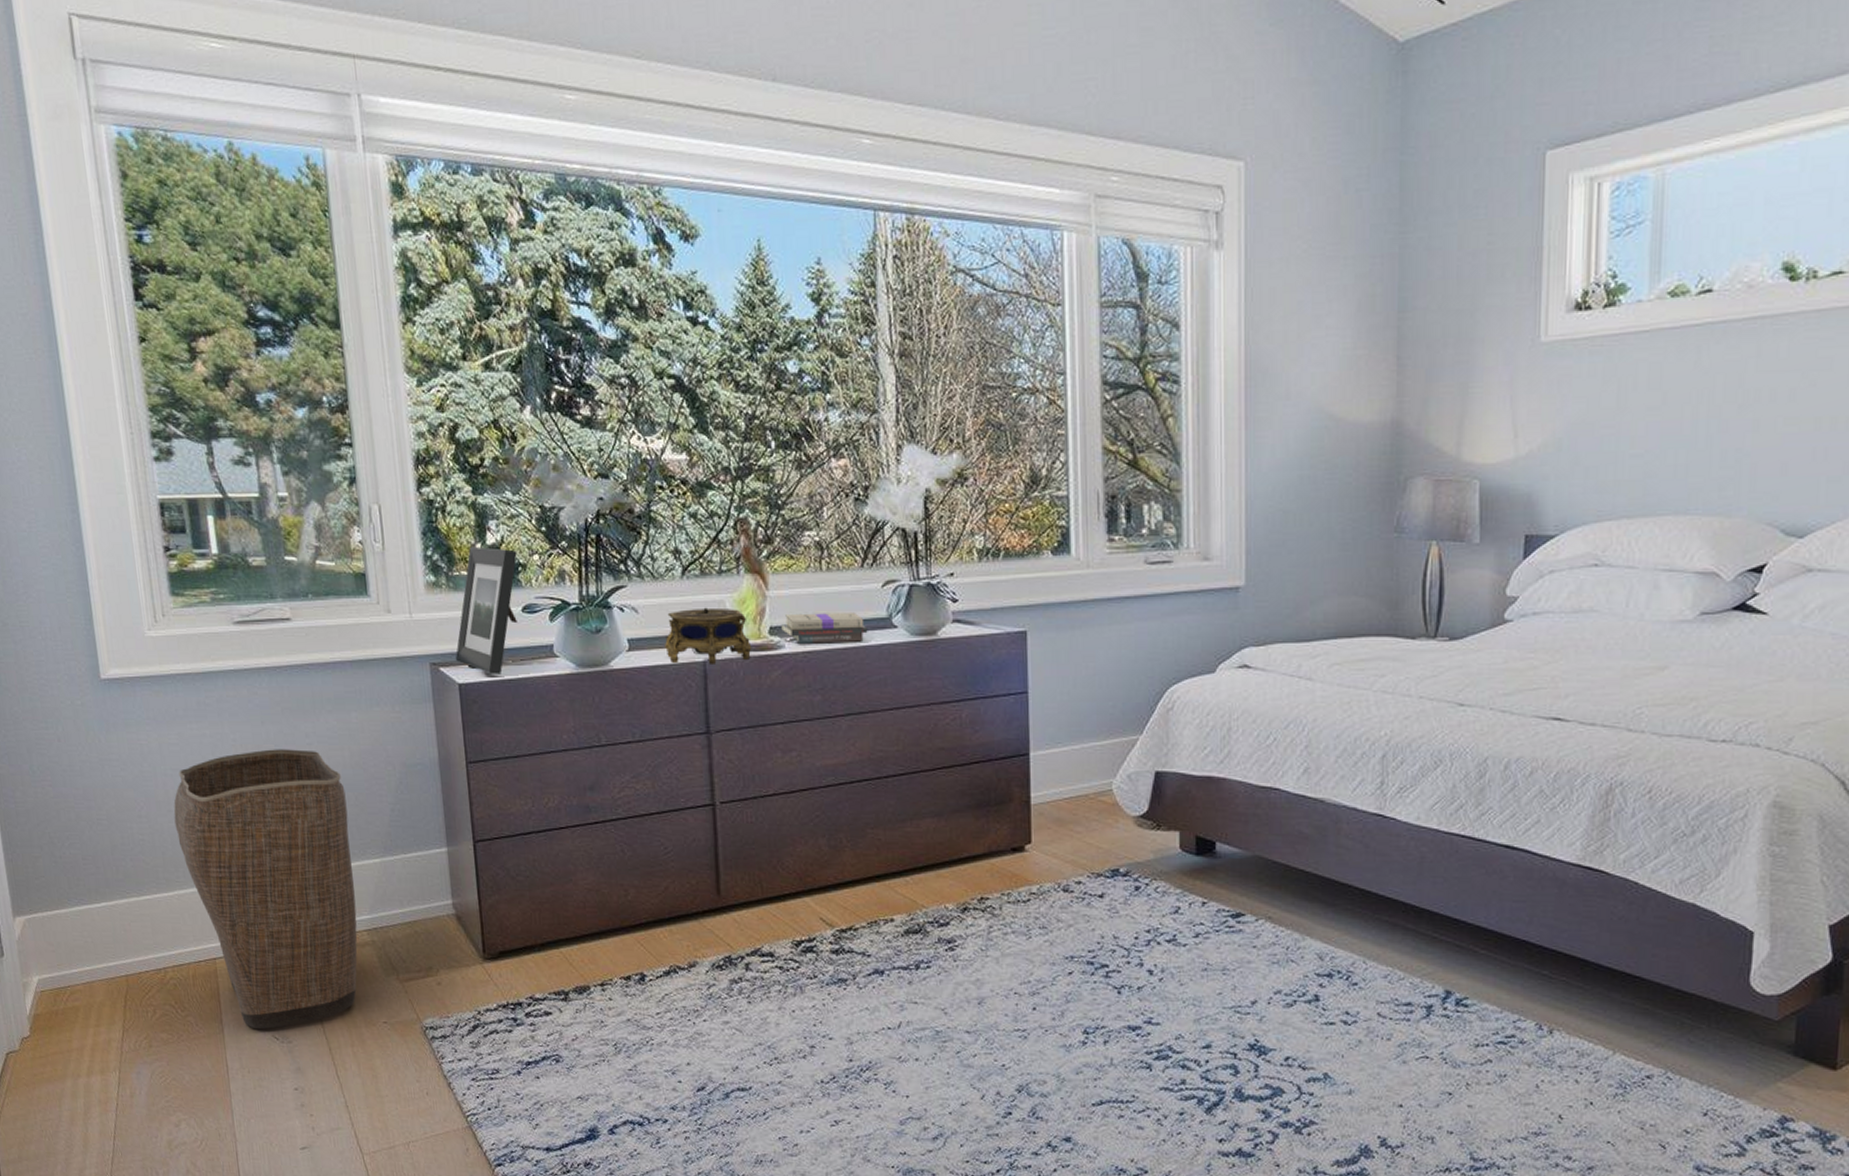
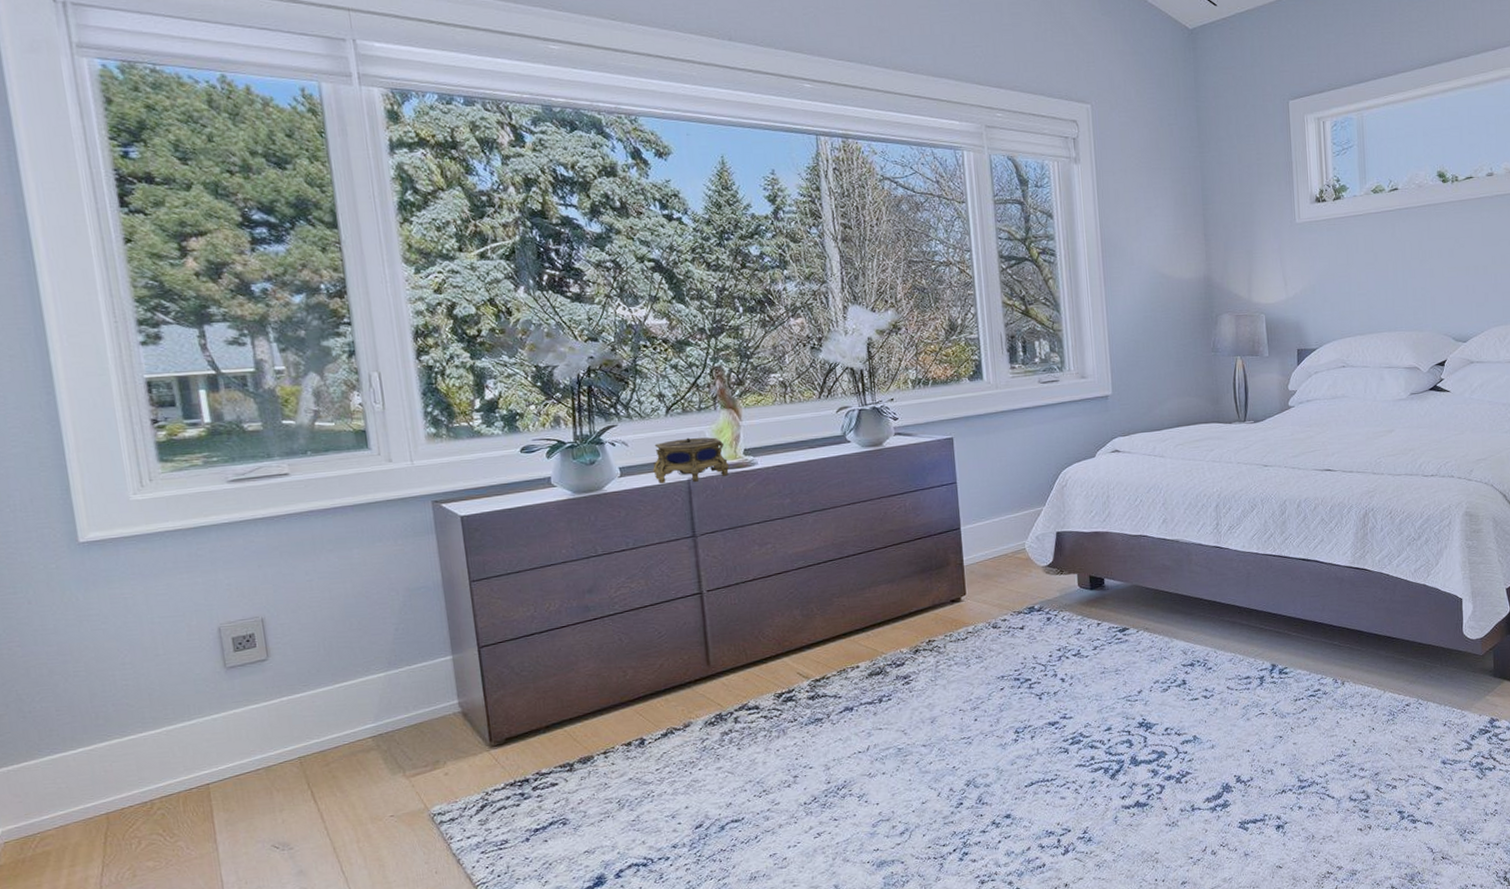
laundry basket: present [173,749,358,1030] -> none [161,586,362,843]
picture frame: present [456,546,517,675] -> none [457,401,516,506]
books: present [781,613,868,644] -> none [754,433,827,460]

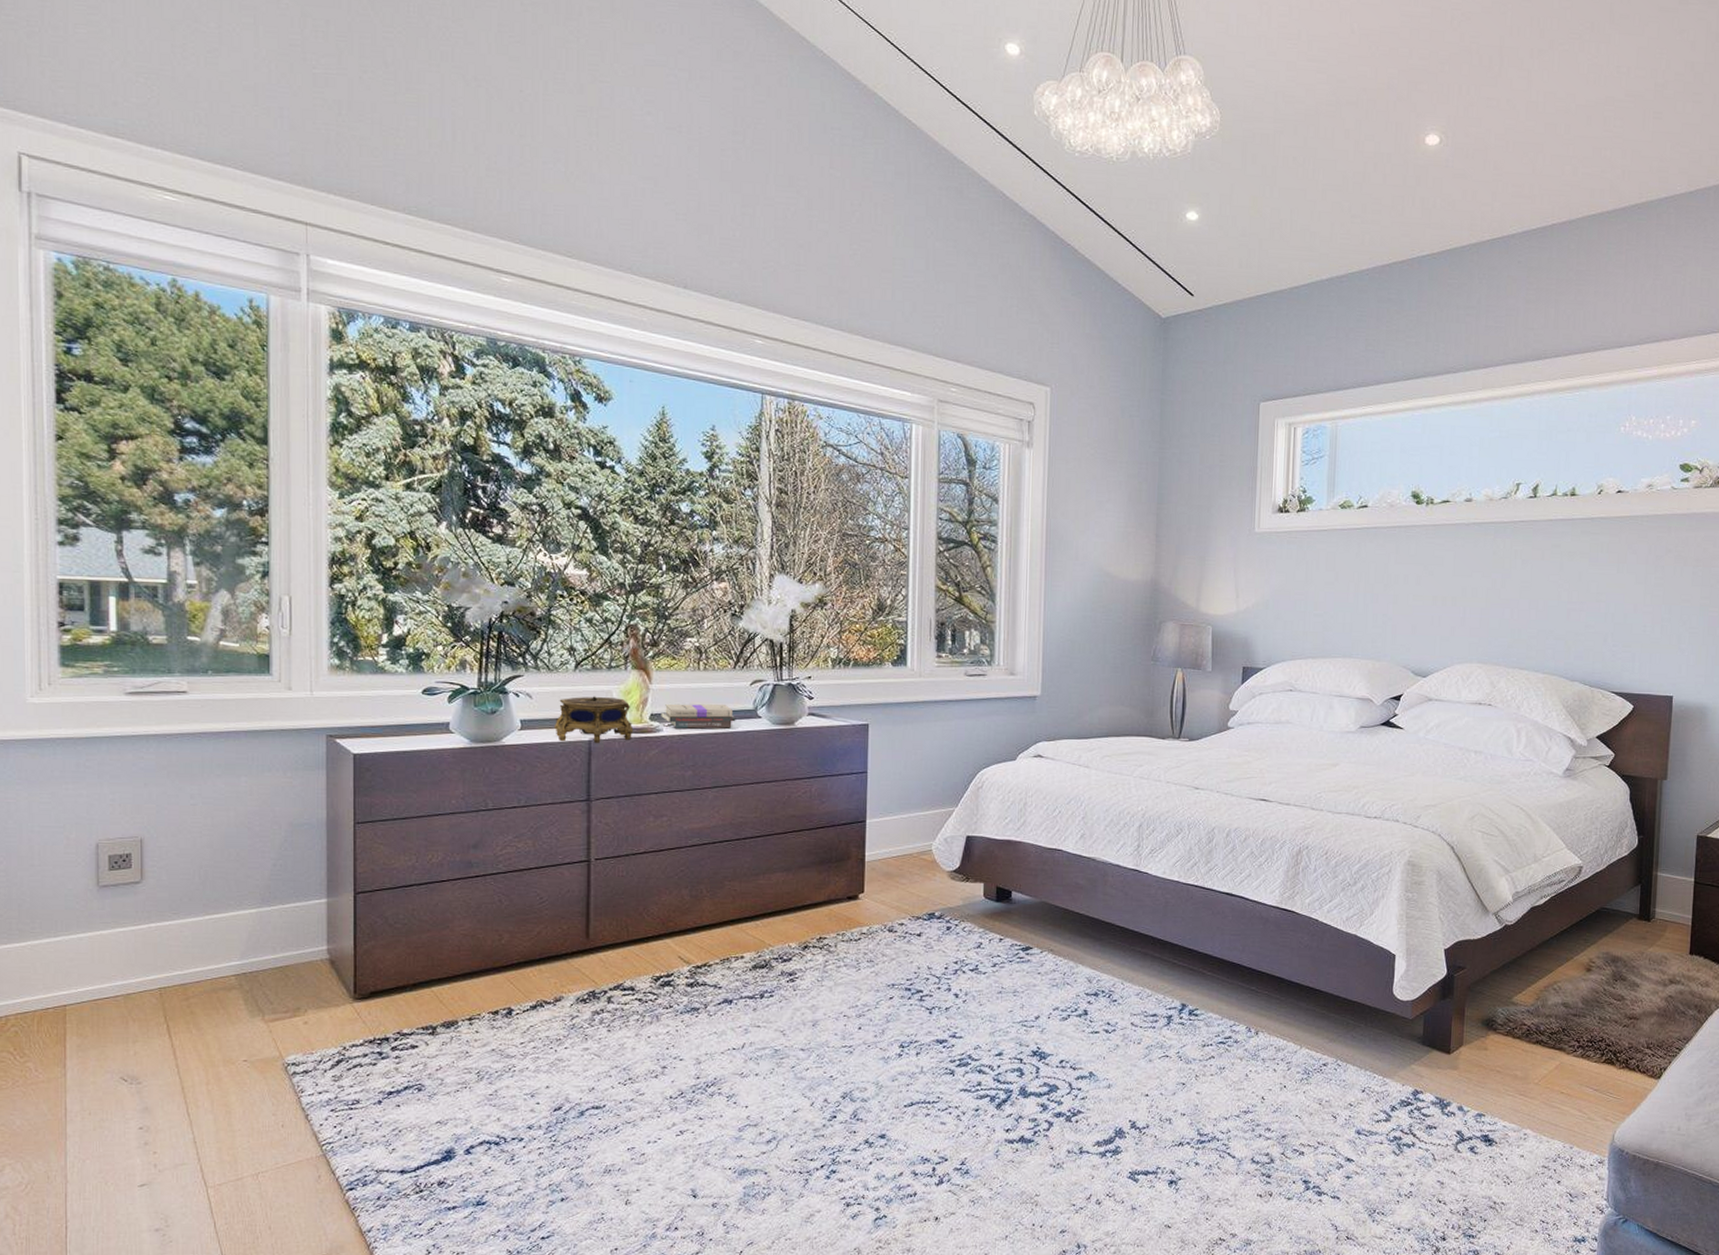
books: none [754,433,827,460] -> present [661,703,736,729]

